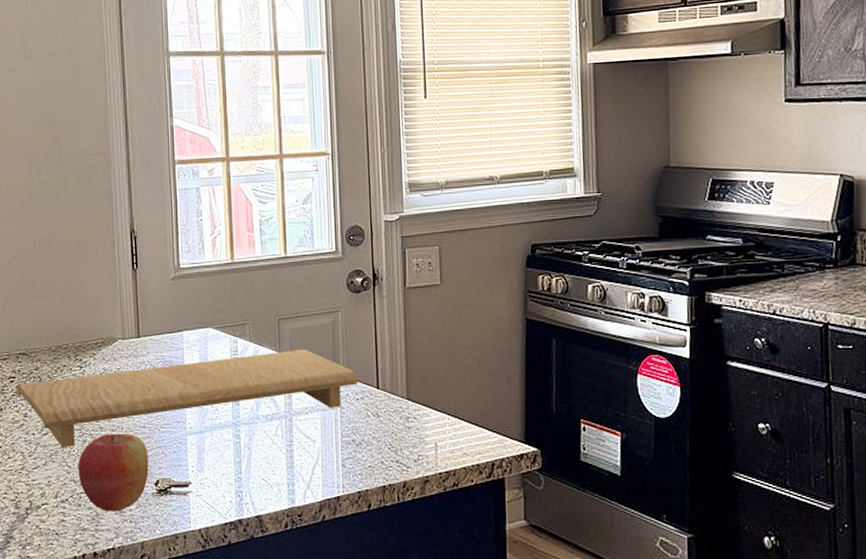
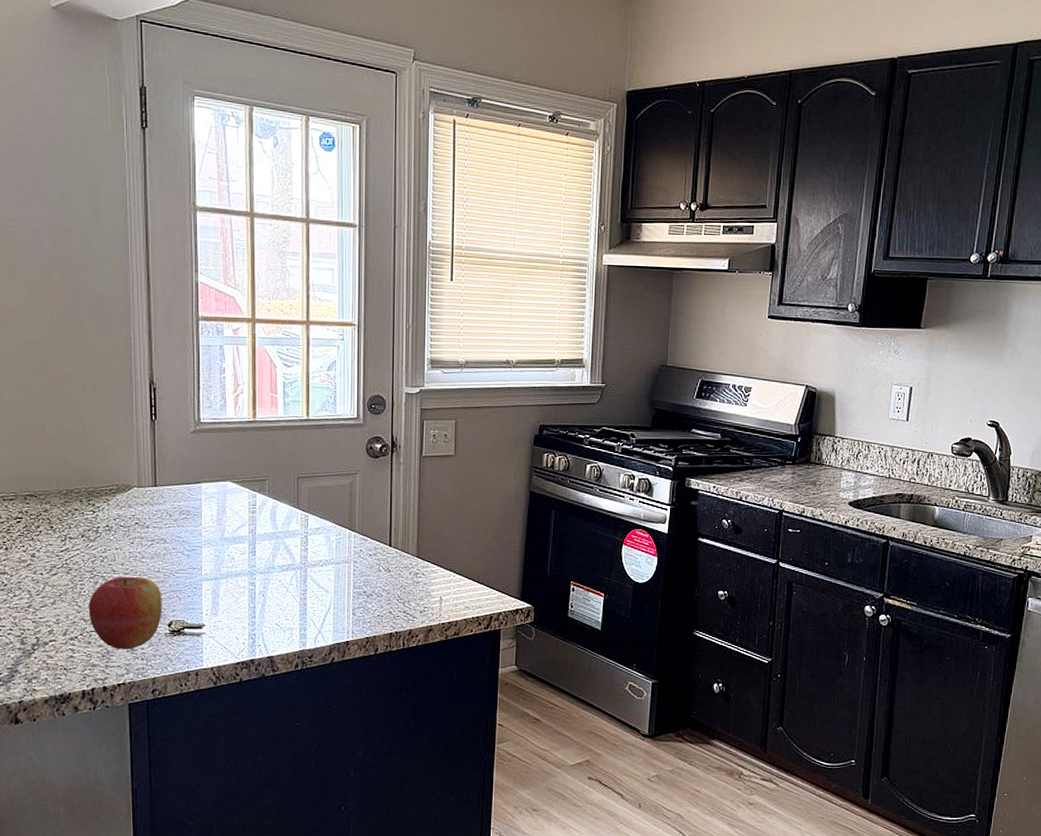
cutting board: present [16,348,359,447] -> none [23,506,373,588]

